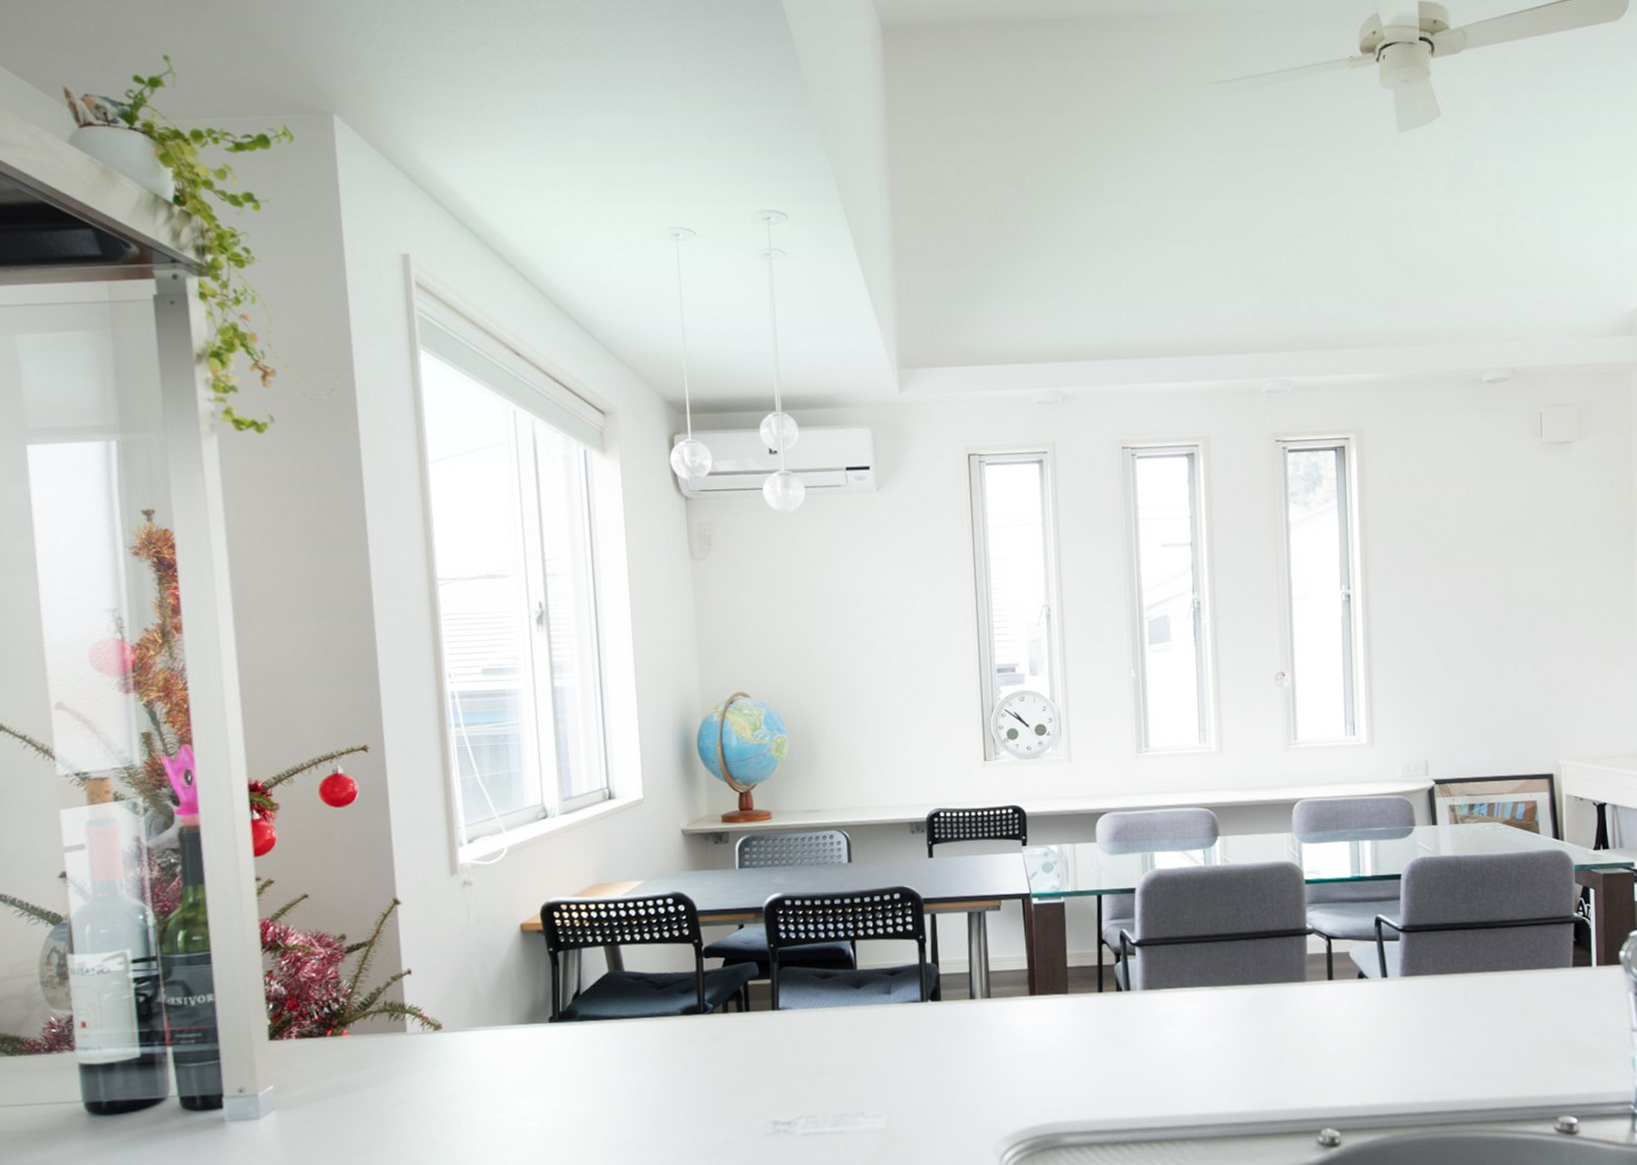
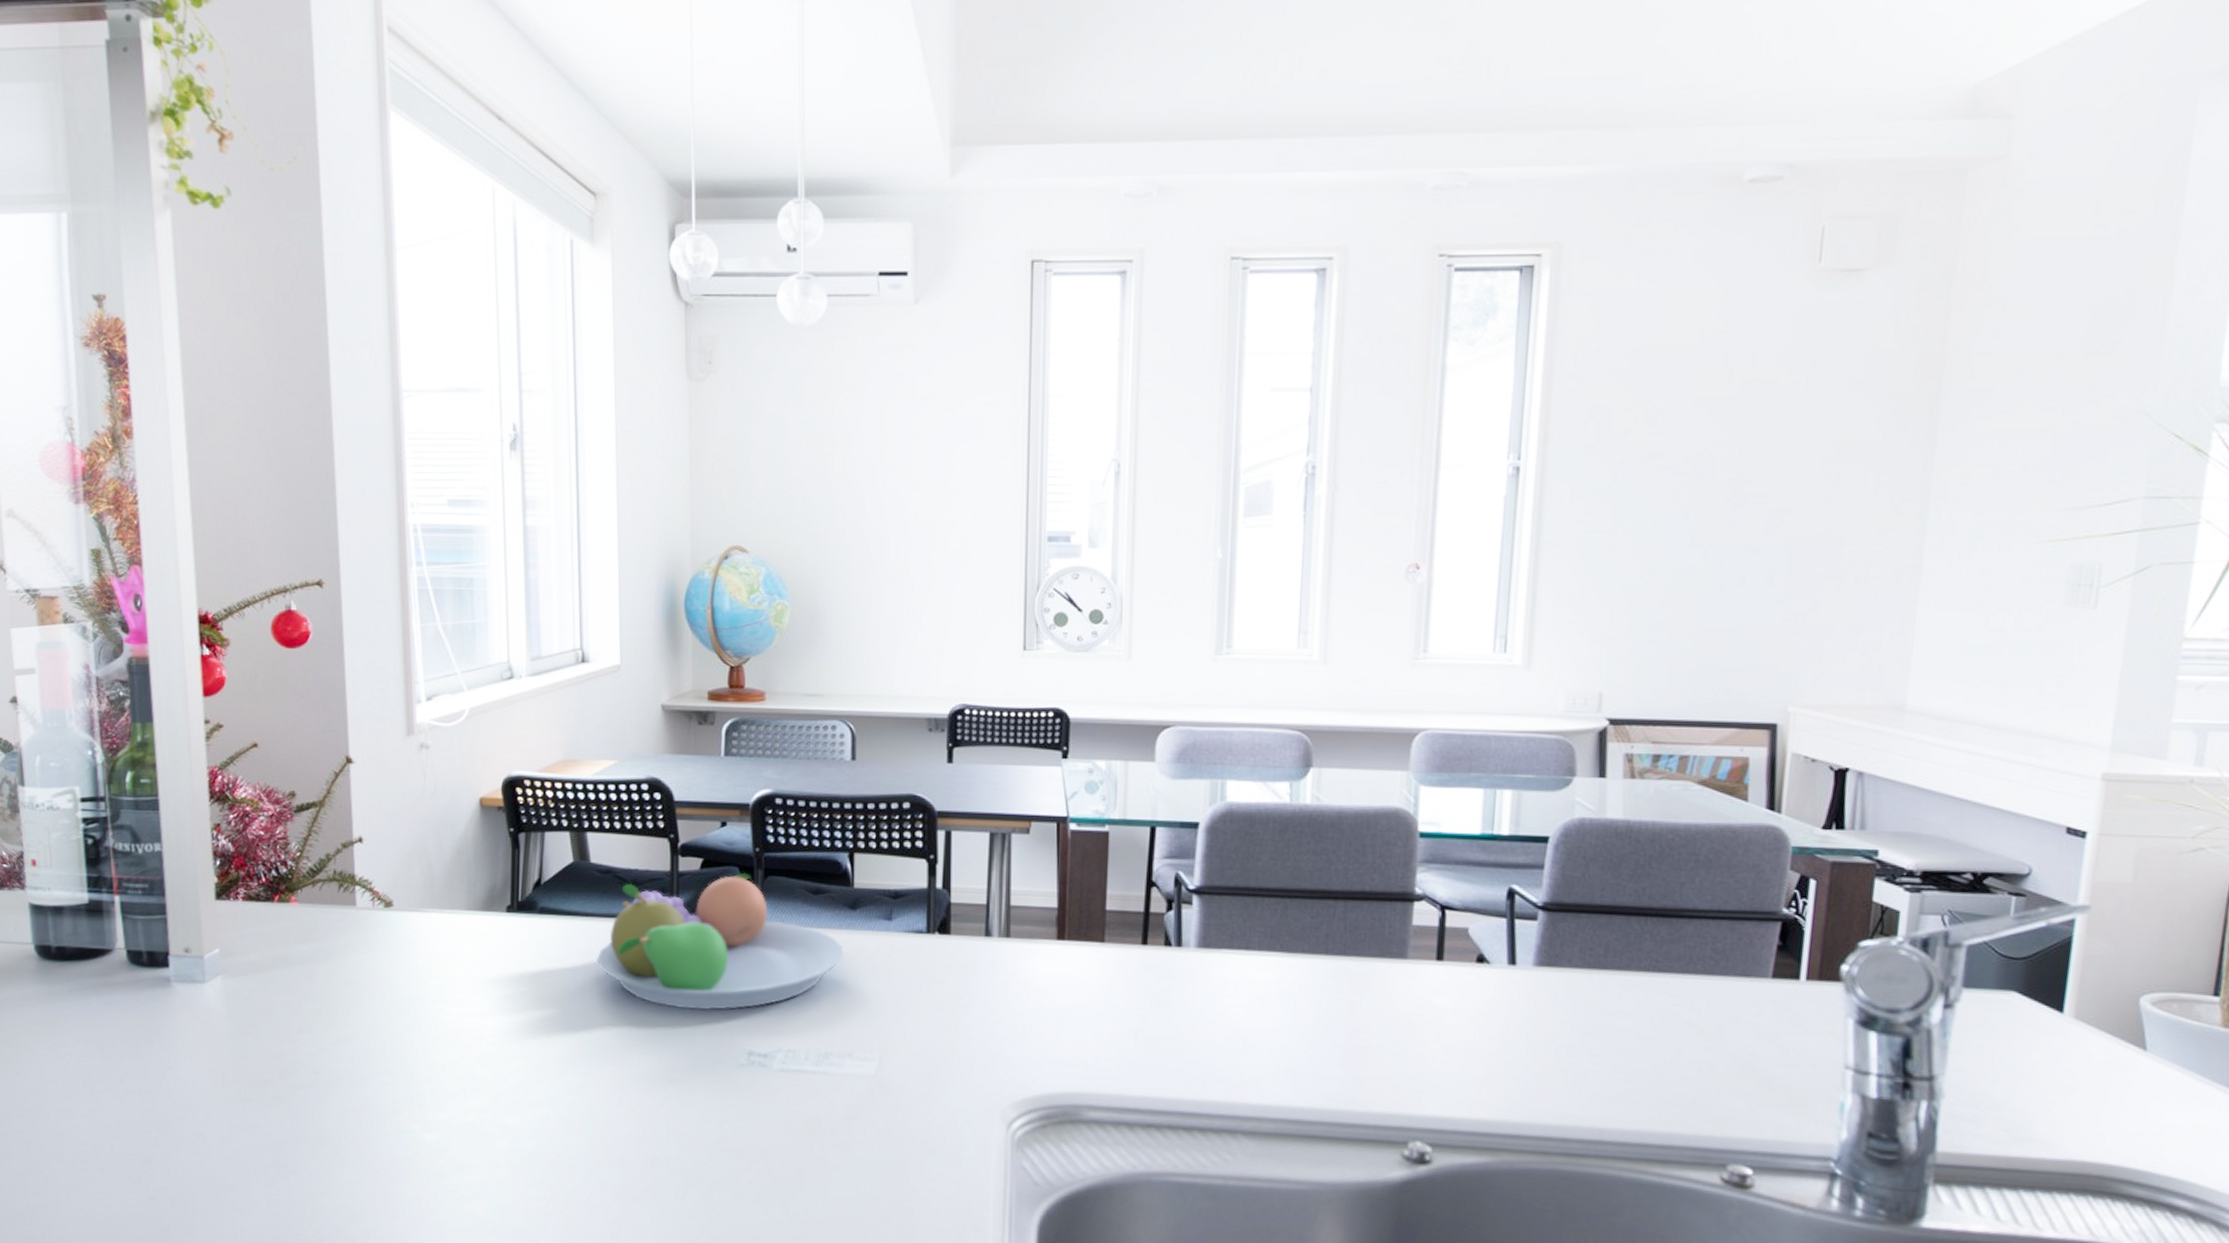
fruit bowl: none [634,966,852,1091] -> present [597,872,844,1011]

